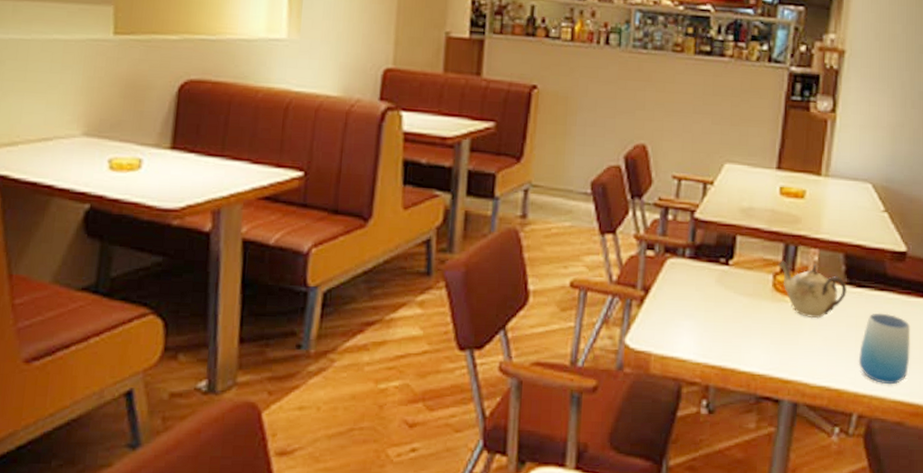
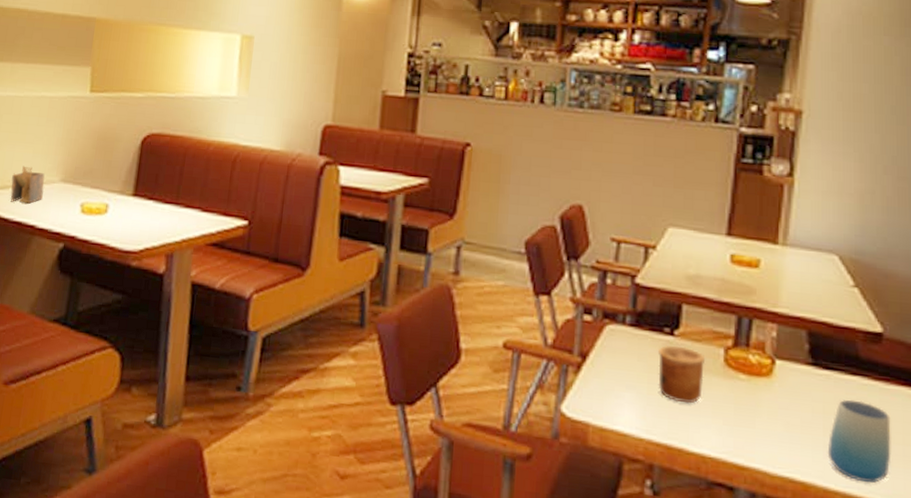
napkin holder: none [20,118,63,161] -> present [10,165,45,204]
cup: none [714,274,755,327] -> present [657,345,704,404]
teapot: present [777,260,848,319] -> none [729,334,813,401]

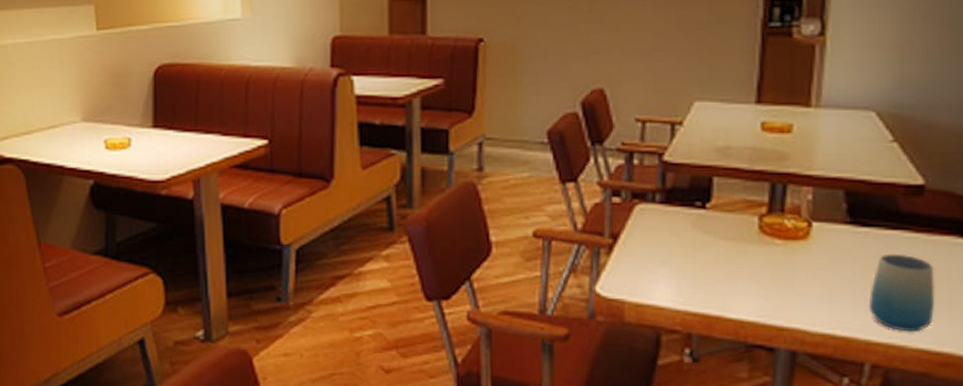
napkin holder: present [10,165,45,204] -> none [35,109,67,146]
cup: present [657,345,704,404] -> none [690,218,739,273]

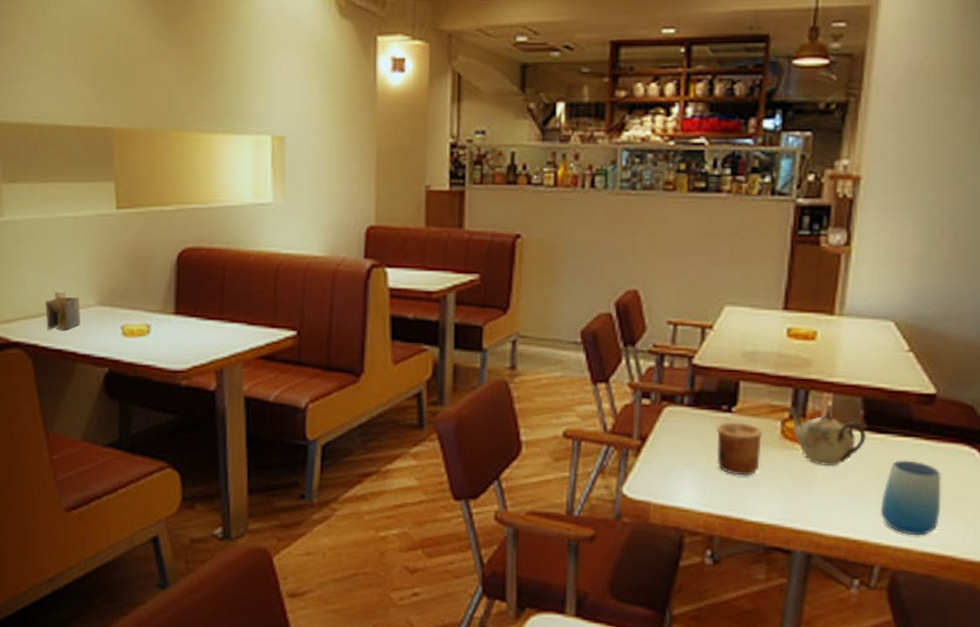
napkin holder: none [35,109,67,146] -> present [45,291,80,330]
cup: none [690,218,739,273] -> present [716,422,762,476]
teapot: none [763,201,851,262] -> present [786,406,867,467]

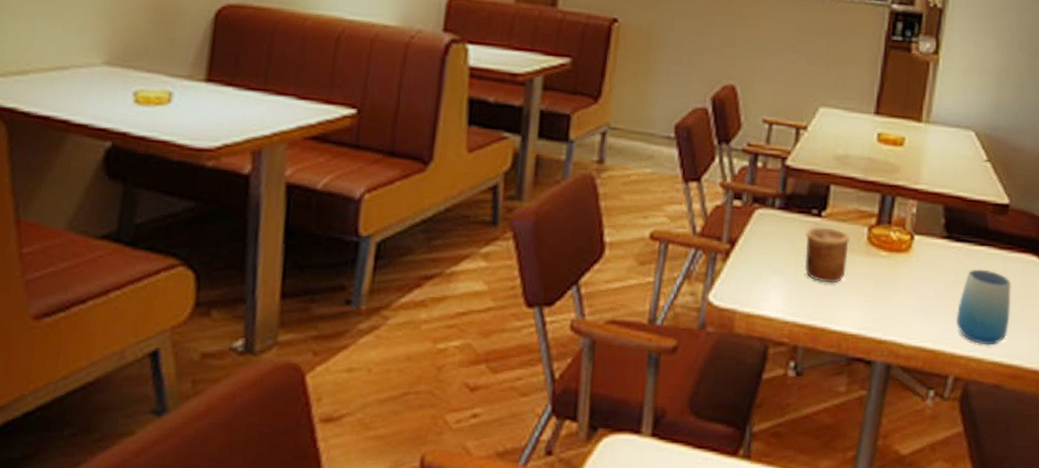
napkin holder: present [45,291,80,330] -> none [31,44,81,93]
teapot: present [786,406,867,467] -> none [873,212,947,275]

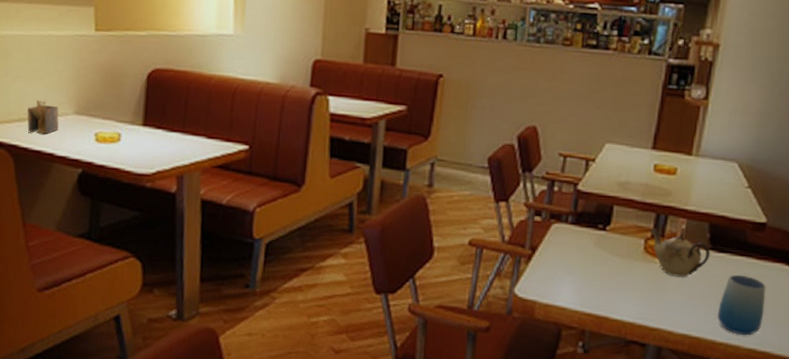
napkin holder: none [31,44,81,93] -> present [27,100,59,134]
cup: present [804,227,849,284] -> none [591,238,629,283]
teapot: none [873,212,947,275] -> present [649,228,711,278]

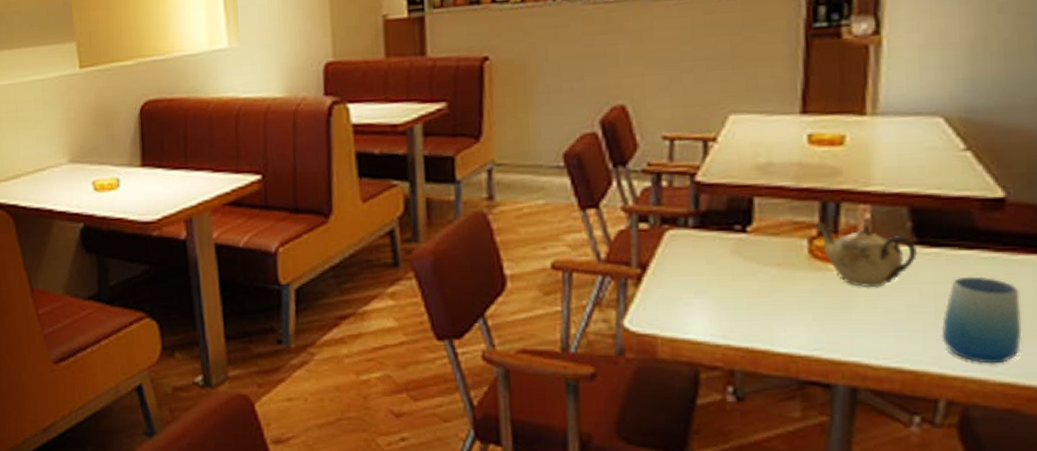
napkin holder: present [27,100,59,134] -> none [21,152,54,190]

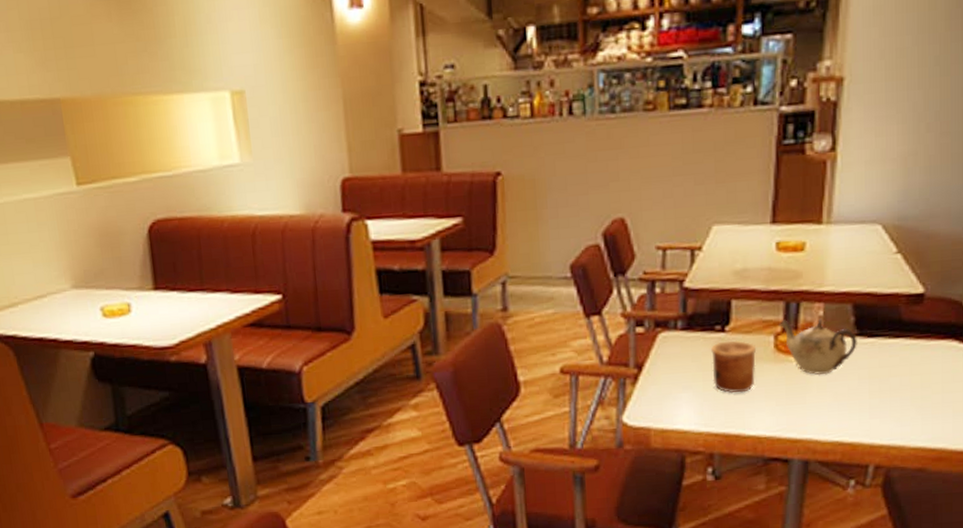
cup: none [728,242,786,303] -> present [710,340,756,394]
cup: present [941,276,1022,364] -> none [873,360,931,433]

